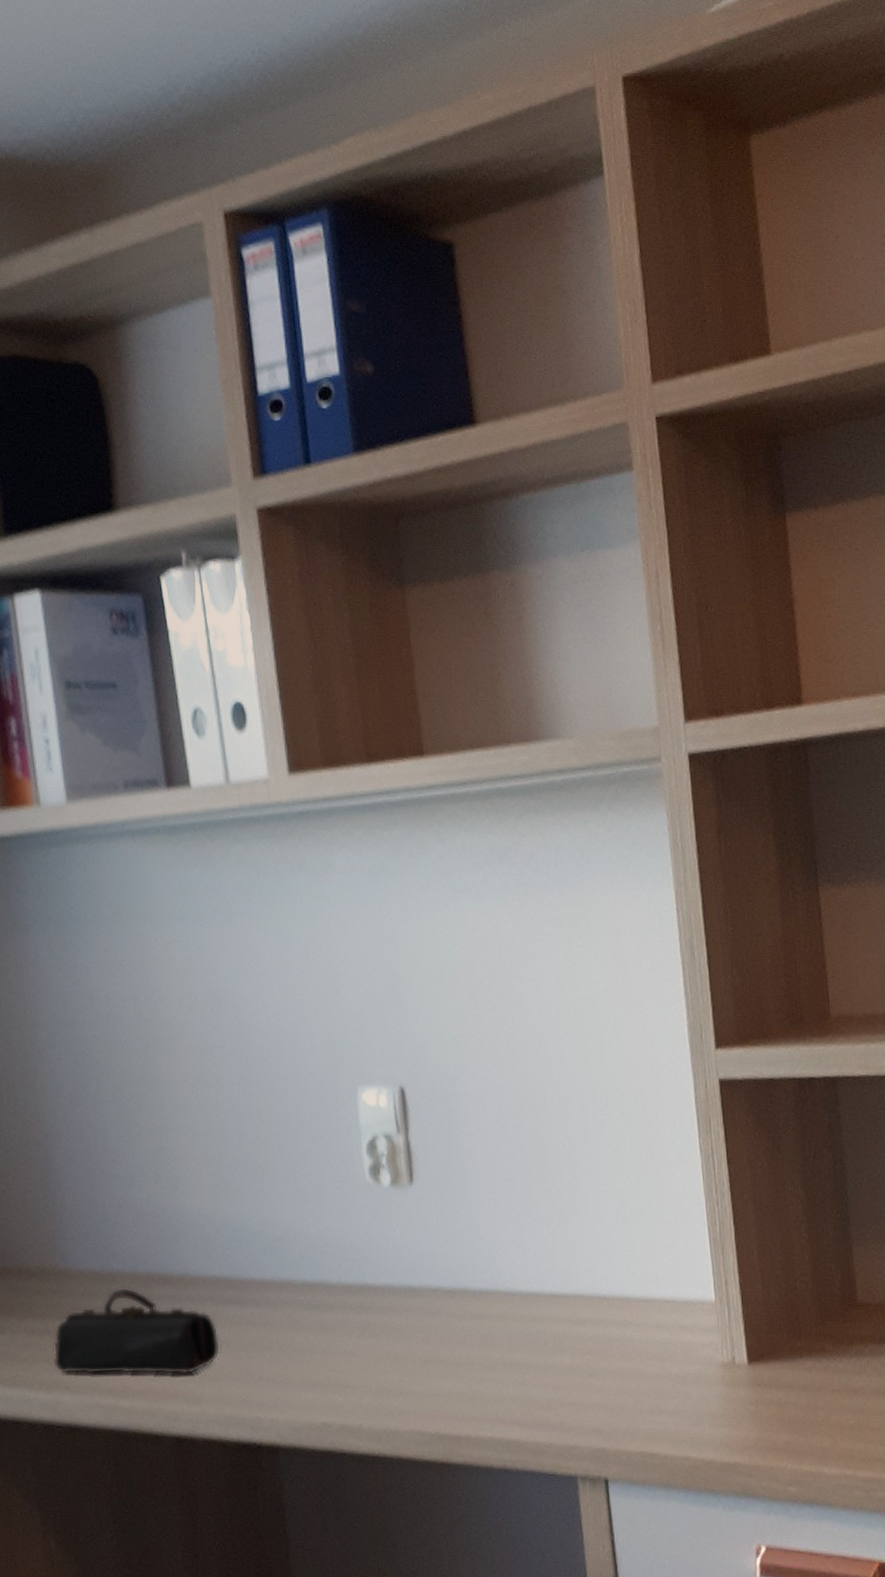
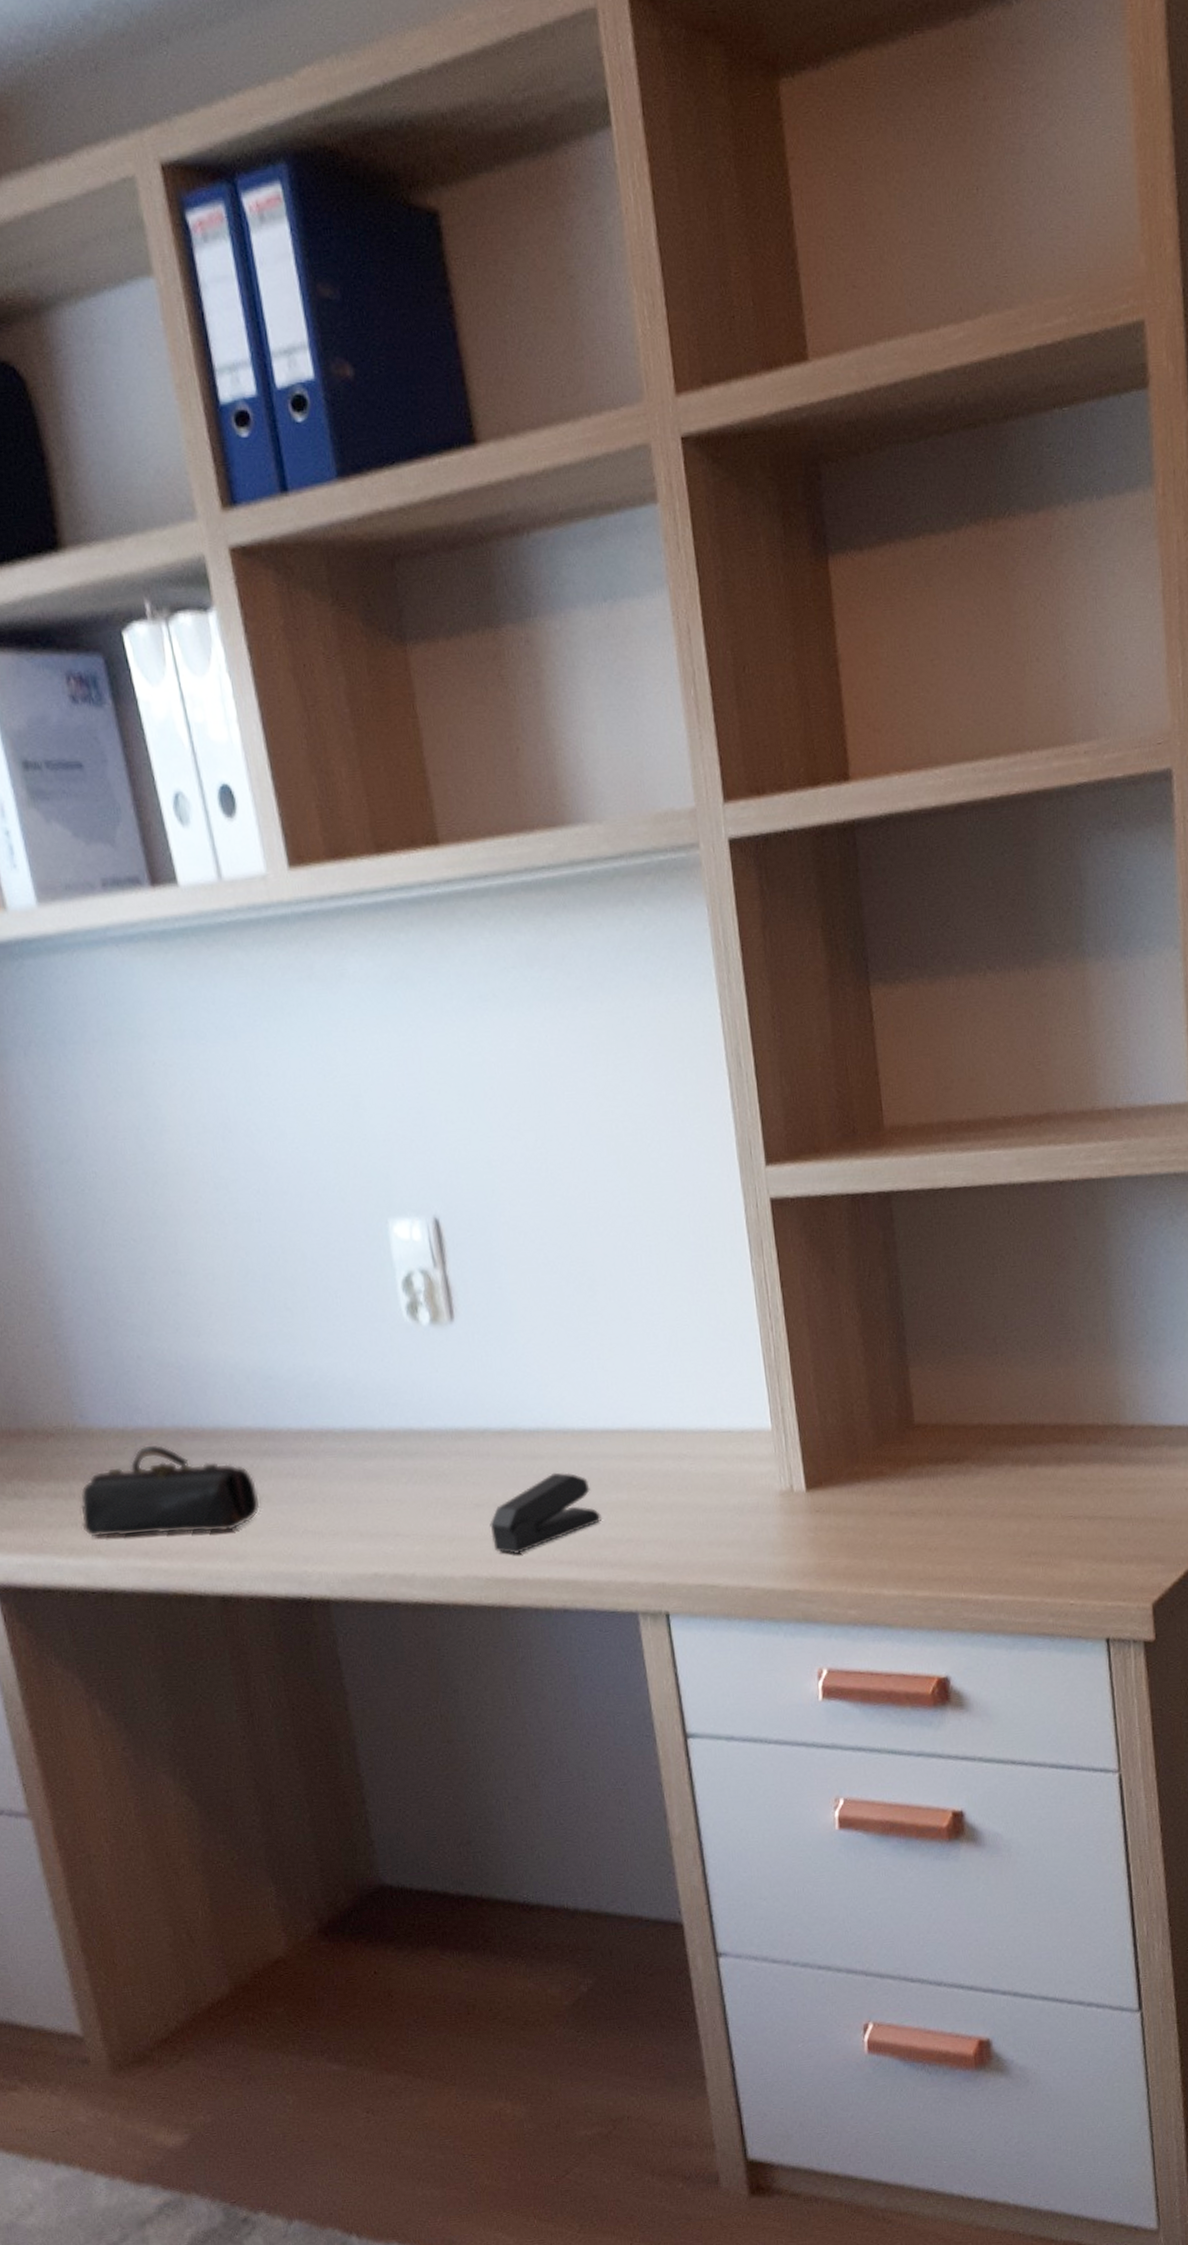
stapler: none [436,1333,545,1411] -> present [490,1472,601,1554]

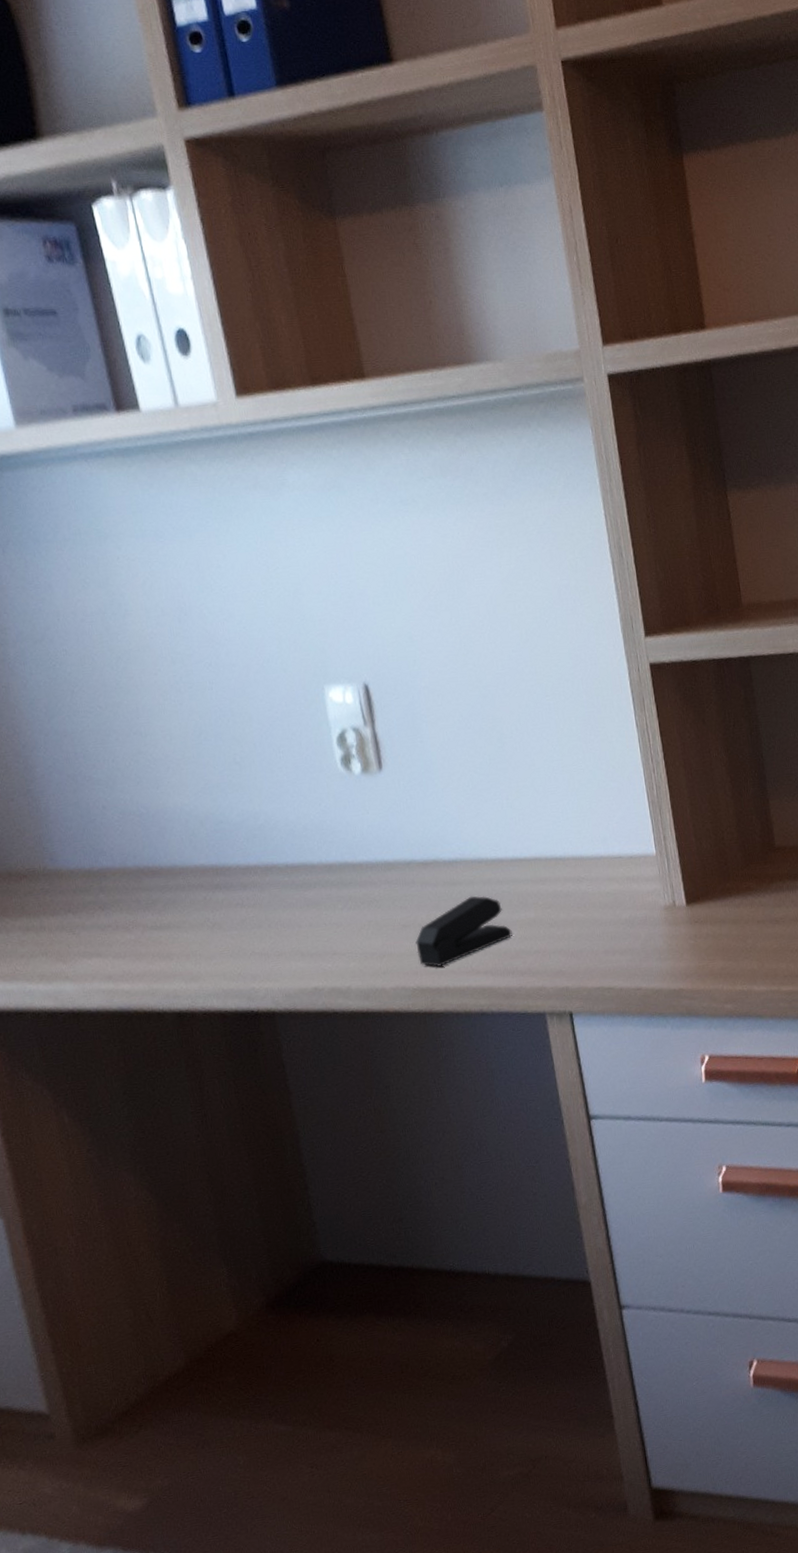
pencil case: present [80,1444,260,1538] -> none [50,882,213,965]

